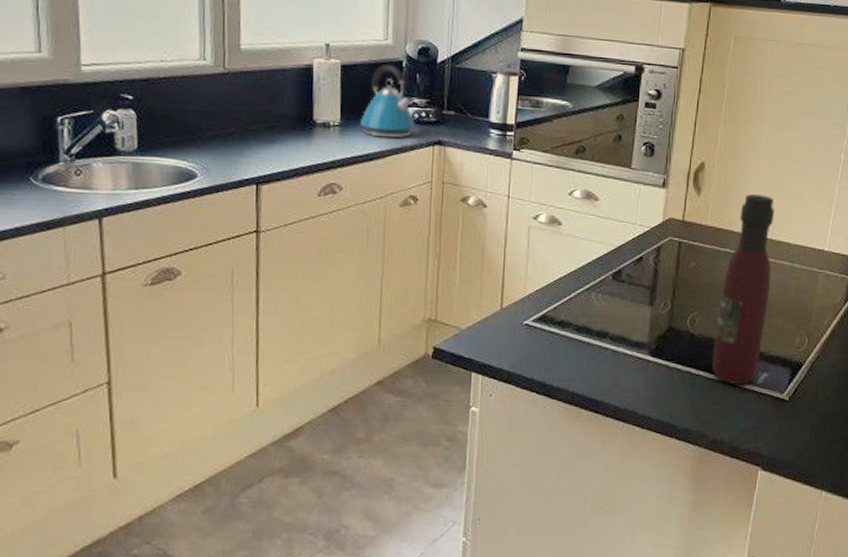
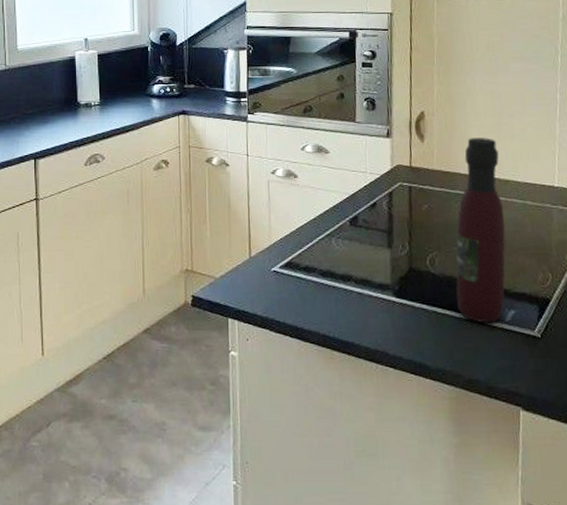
kettle: present [361,64,416,138] -> none [116,50,163,112]

